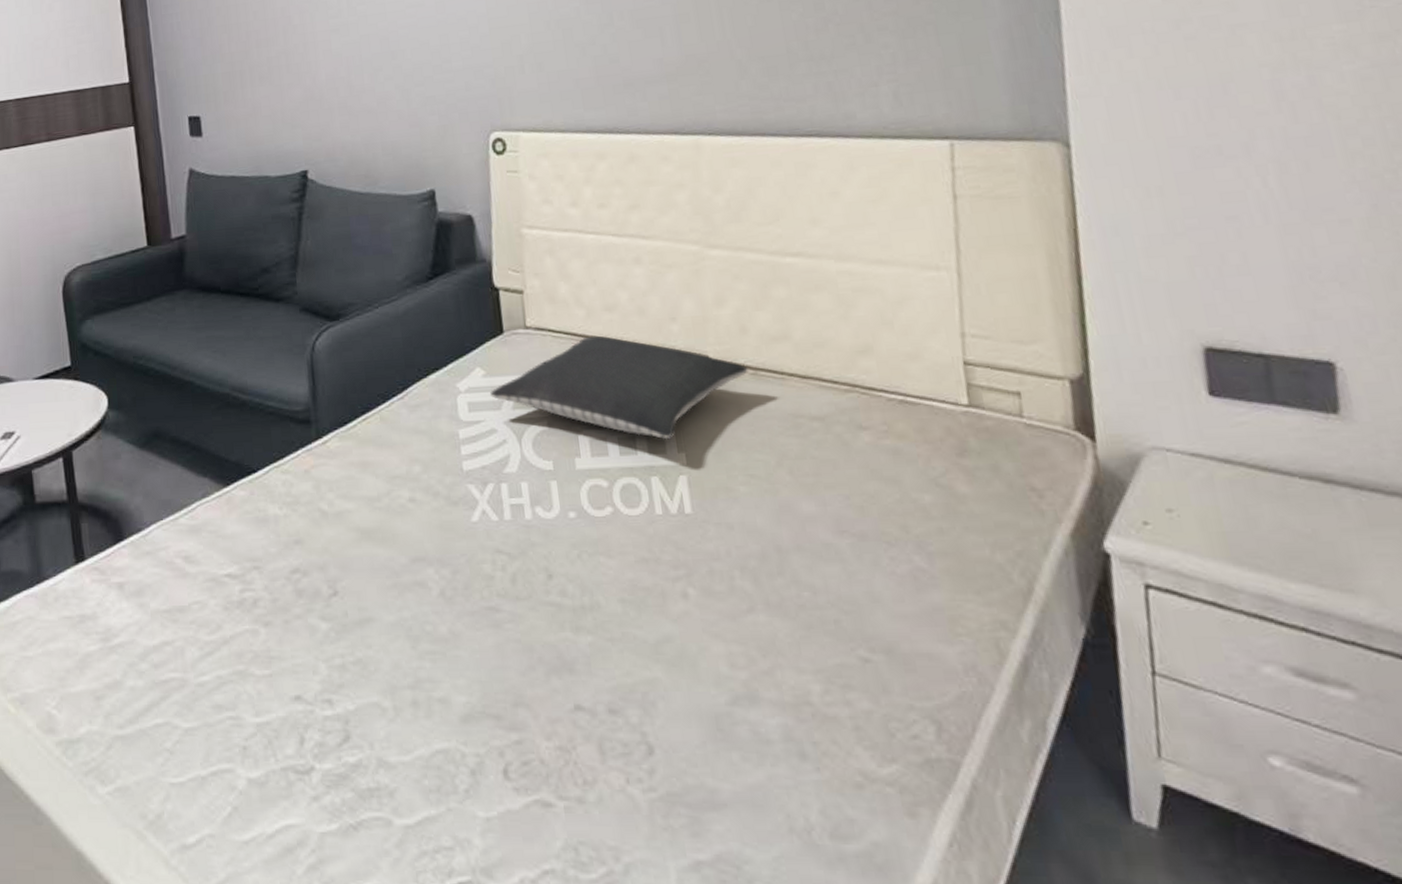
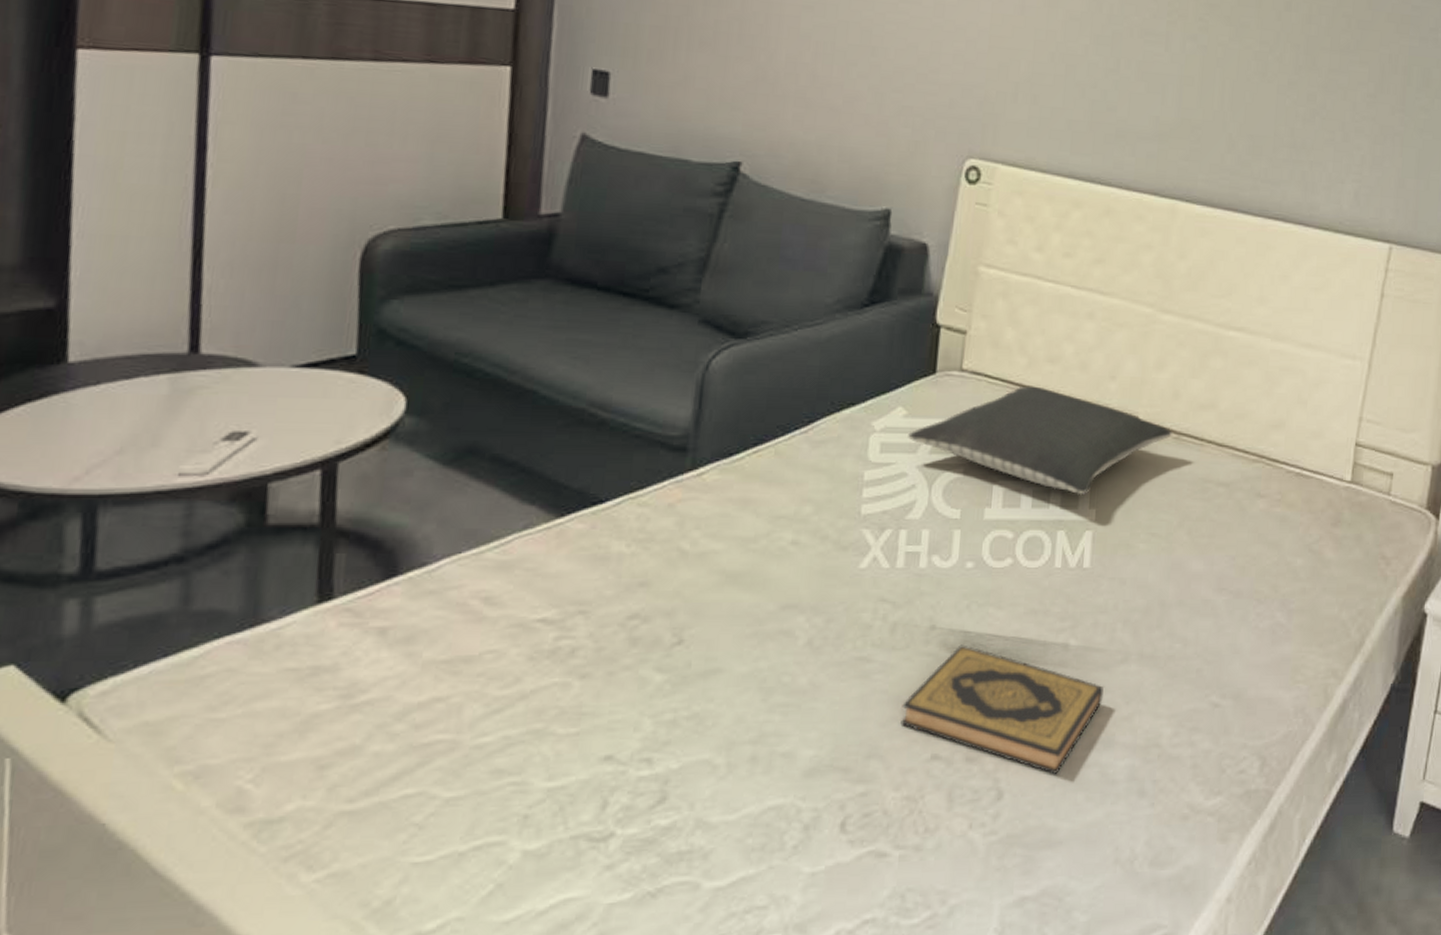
hardback book: none [536,594,737,732] -> present [900,644,1104,775]

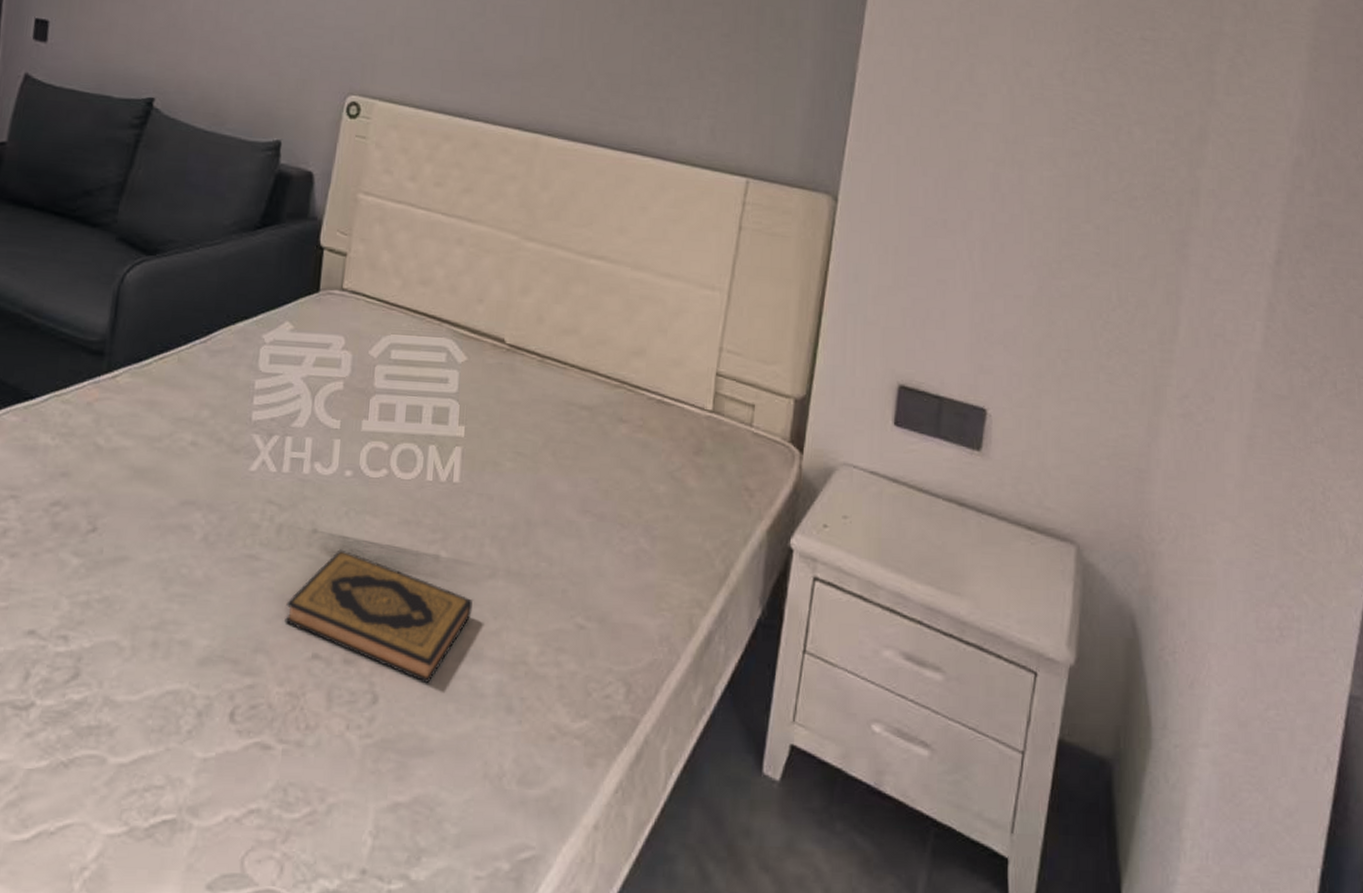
pillow: present [908,386,1172,495] -> none [294,306,537,412]

